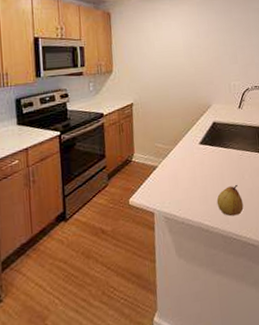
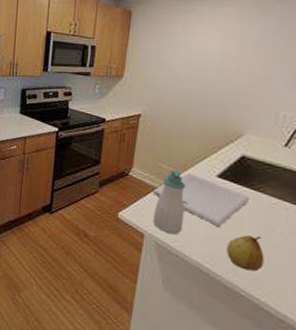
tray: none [154,146,225,186] -> present [152,173,251,227]
soap bottle: none [158,145,183,206] -> present [153,169,187,235]

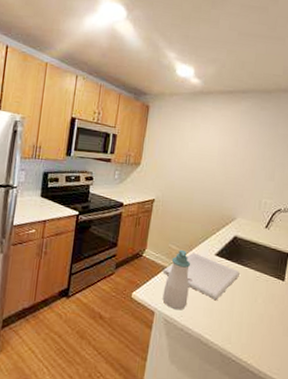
fruit: present [226,235,264,272] -> none [221,305,251,338]

